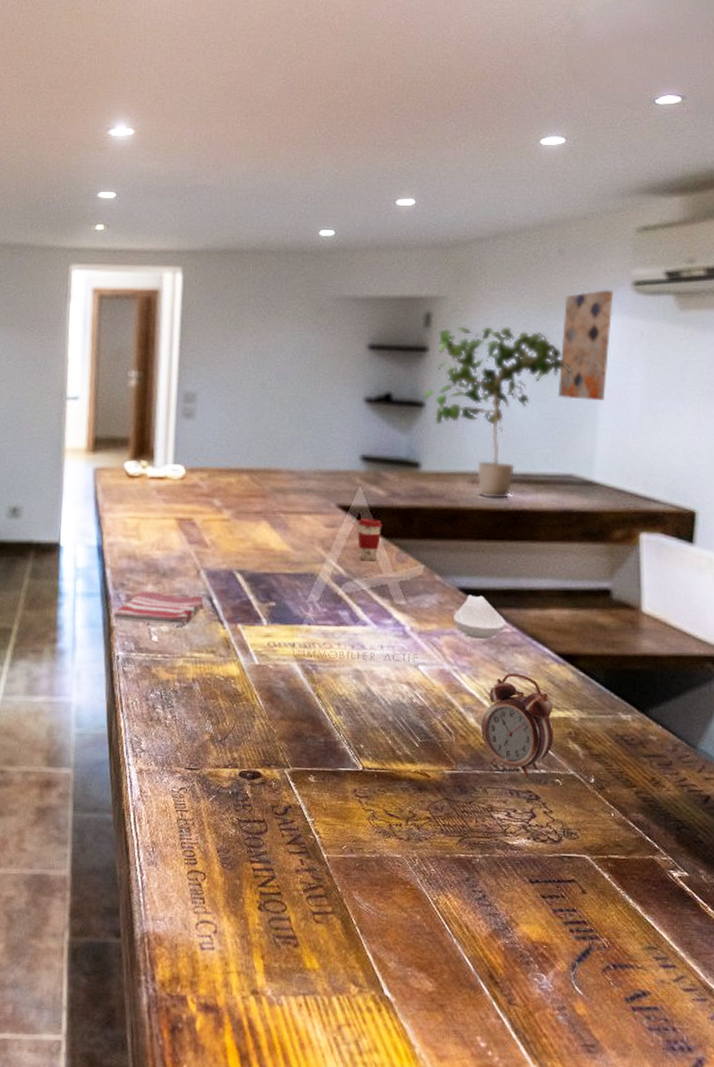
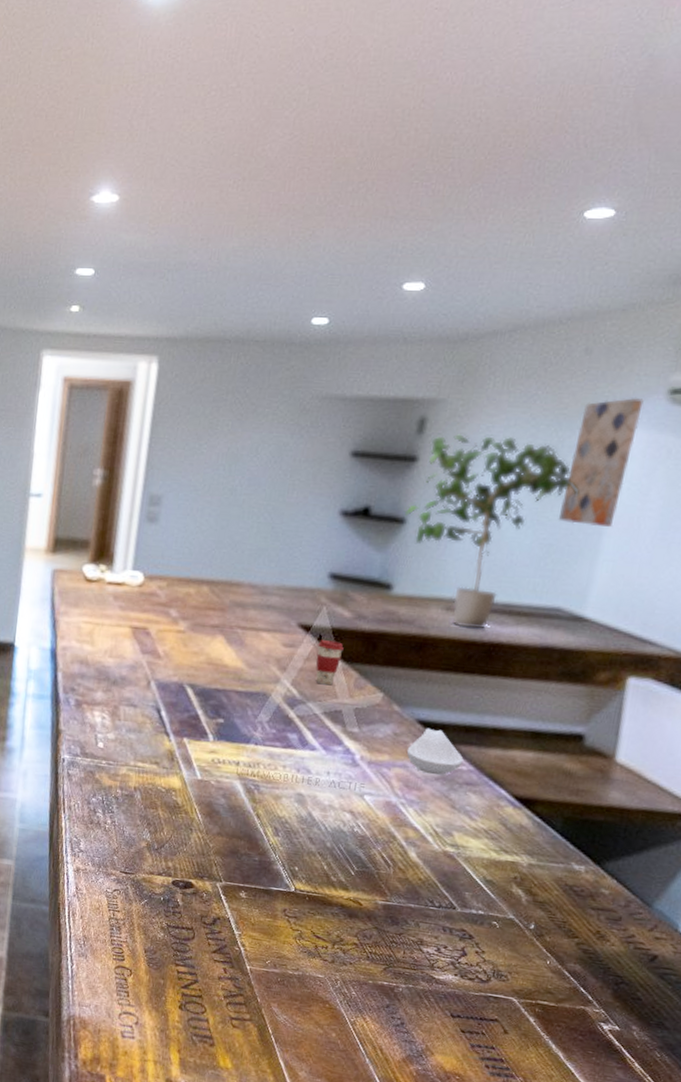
dish towel: present [113,591,204,626] -> none [62,697,152,735]
alarm clock: present [481,674,554,777] -> none [421,812,501,916]

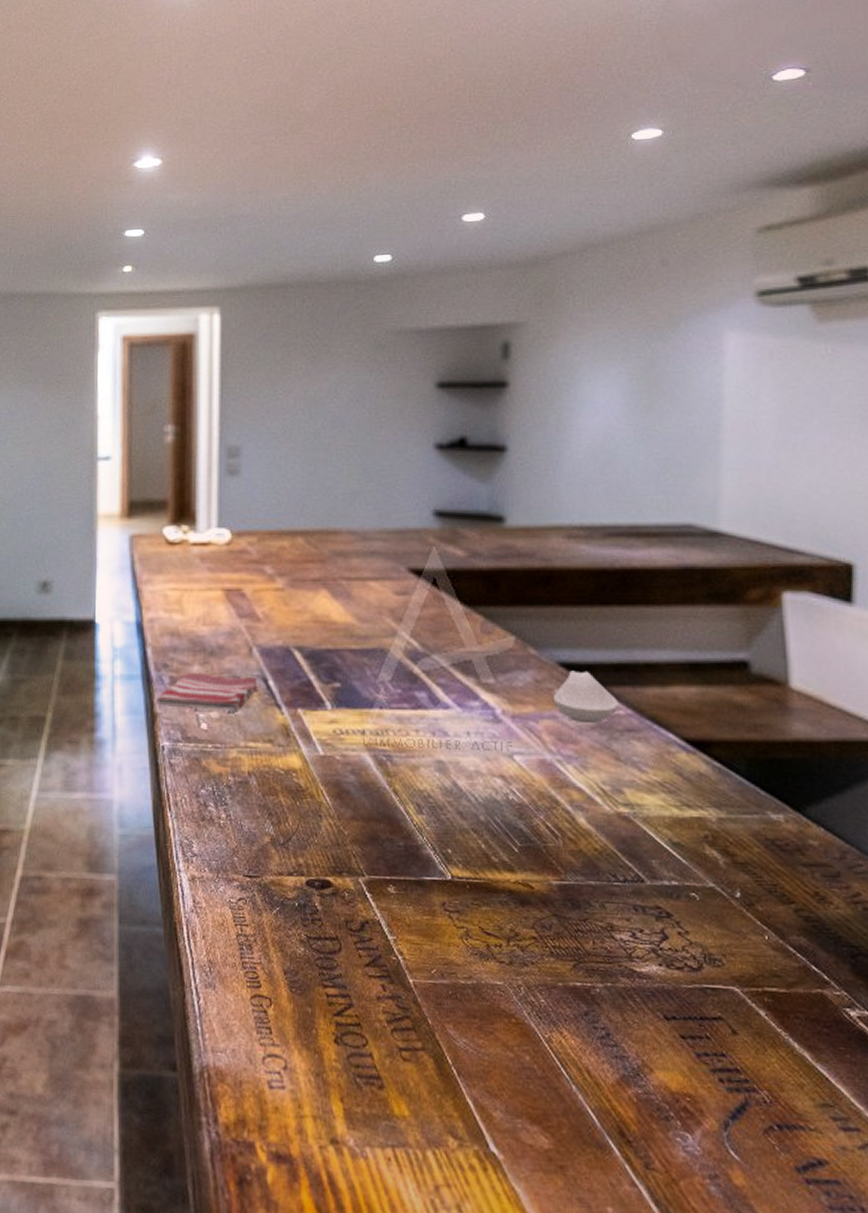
dish towel: none [62,697,152,735] -> present [156,672,258,711]
coffee cup: present [315,640,344,685] -> none [433,584,463,633]
potted plant: present [404,434,580,629] -> none [503,353,686,555]
wall art: present [558,397,644,527] -> none [668,302,733,435]

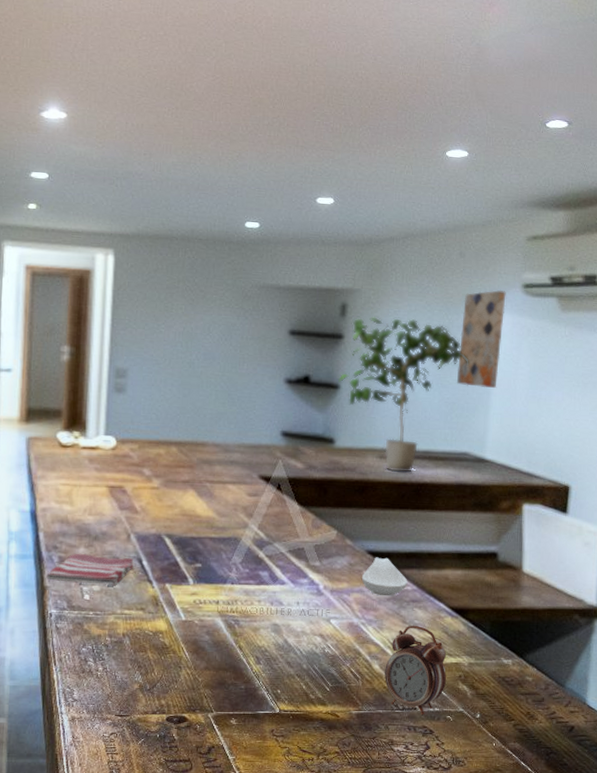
potted plant: none [503,353,686,555] -> present [337,317,469,472]
alarm clock: none [594,764,687,890] -> present [385,626,447,714]
wall art: none [668,302,733,435] -> present [456,289,506,388]

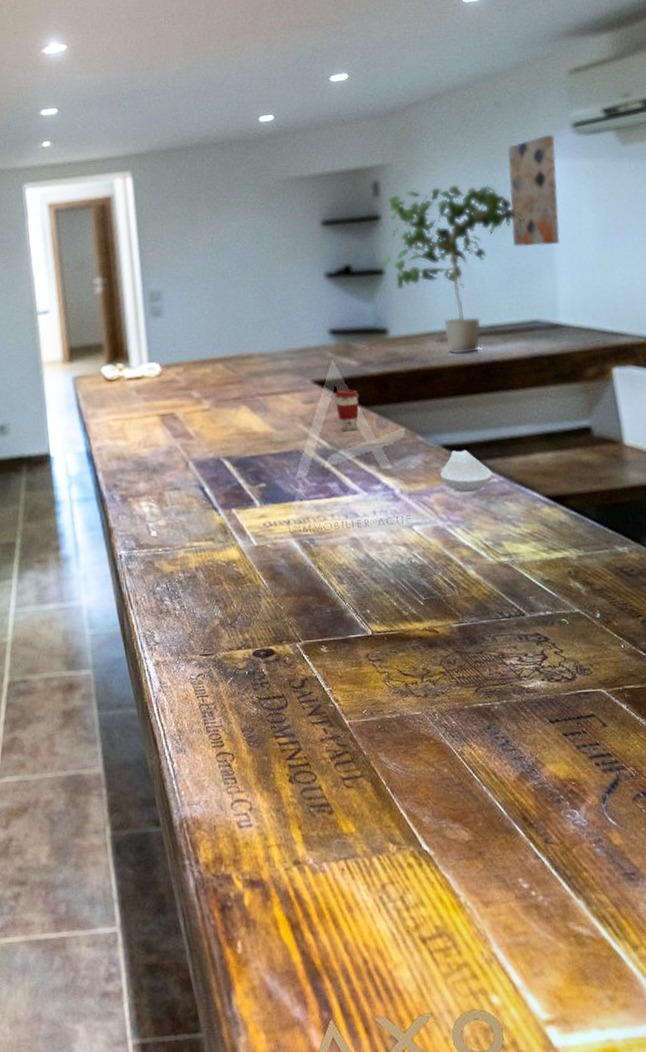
dish towel: present [46,553,134,585] -> none [110,486,197,521]
coffee cup: none [277,488,300,527] -> present [335,389,359,432]
alarm clock: present [385,626,447,714] -> none [481,521,555,620]

